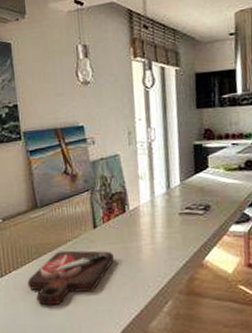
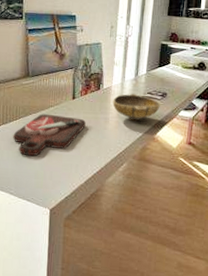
bowl: none [143,211,204,247] -> present [112,93,160,122]

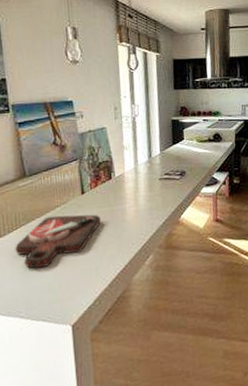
bowl: present [112,93,160,122] -> none [128,177,180,208]

